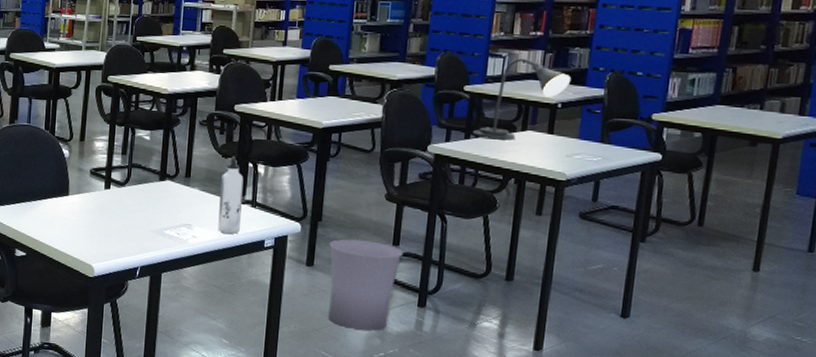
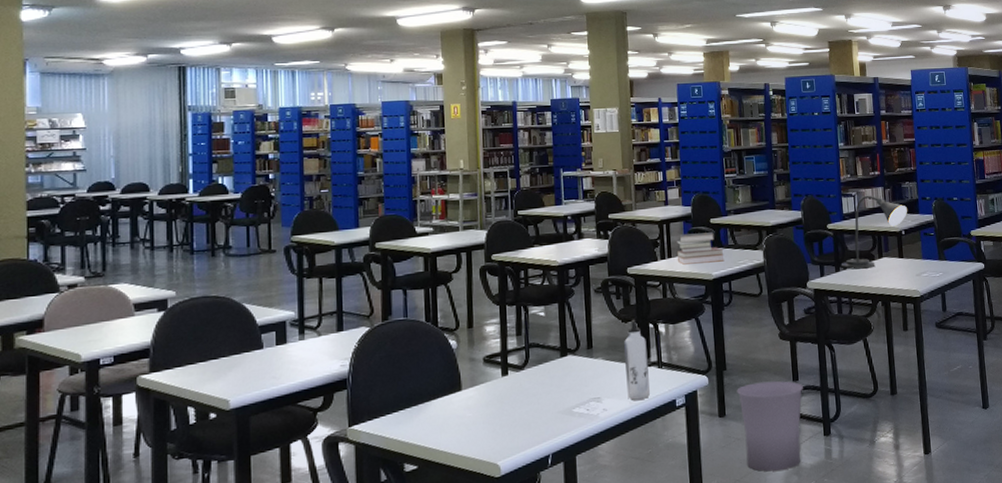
books: none [287,78,339,111] -> present [676,232,725,265]

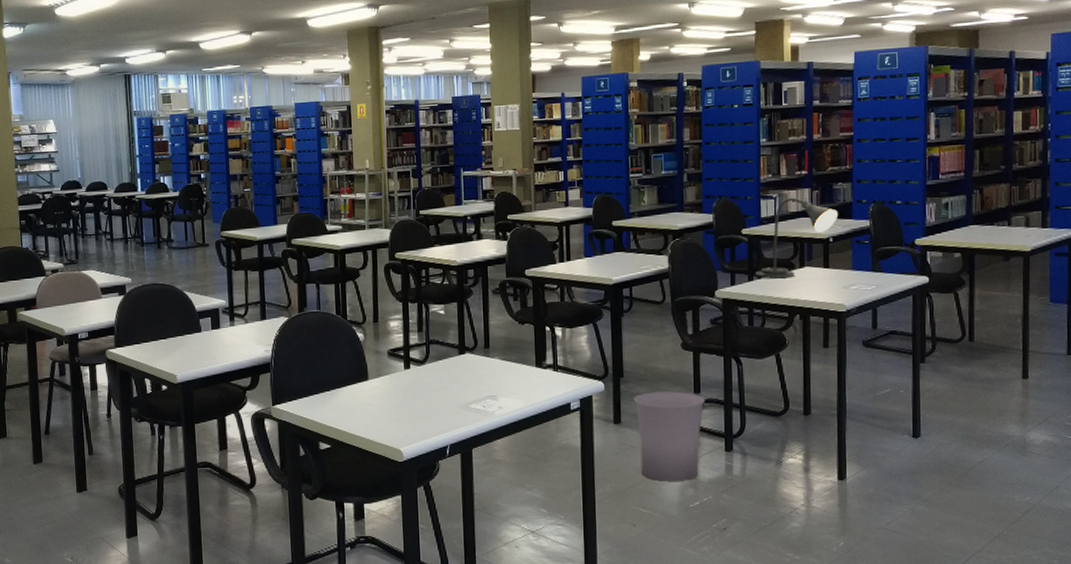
water bottle: present [623,319,650,400] -> none [519,321,545,400]
books: present [676,232,725,265] -> none [576,235,626,268]

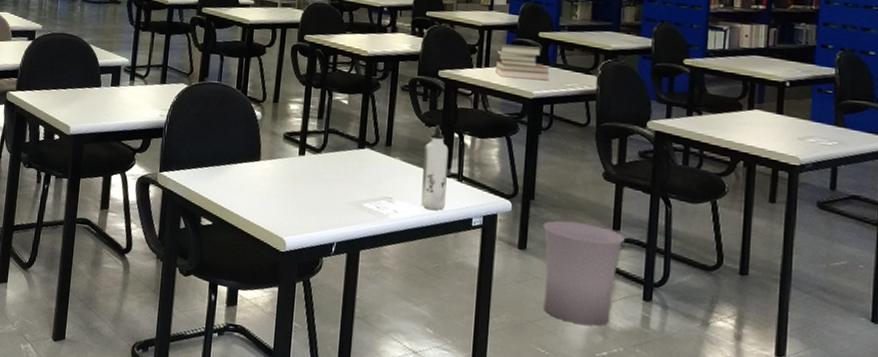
water bottle: none [519,321,545,400] -> present [421,124,449,210]
books: none [576,235,626,268] -> present [495,44,550,81]
desk lamp: present [755,197,839,279] -> none [695,31,799,120]

